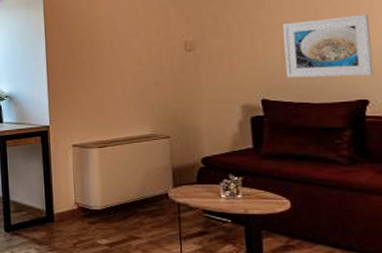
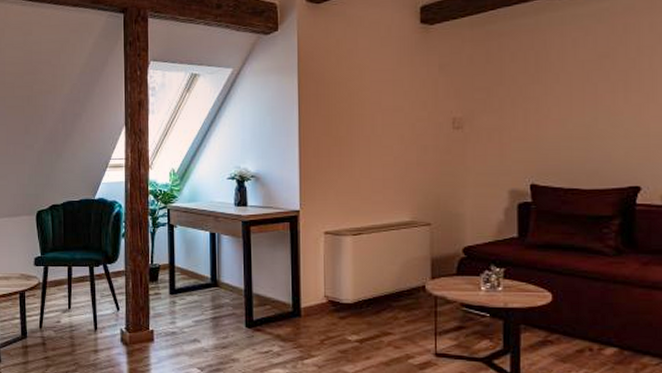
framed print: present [282,13,374,78] -> none [558,92,650,161]

